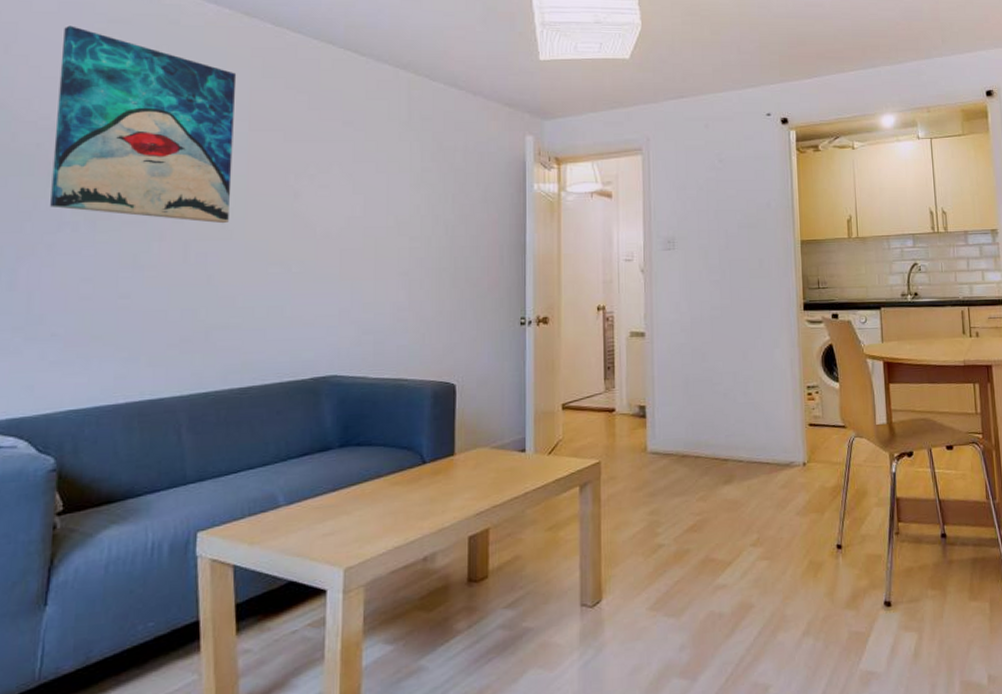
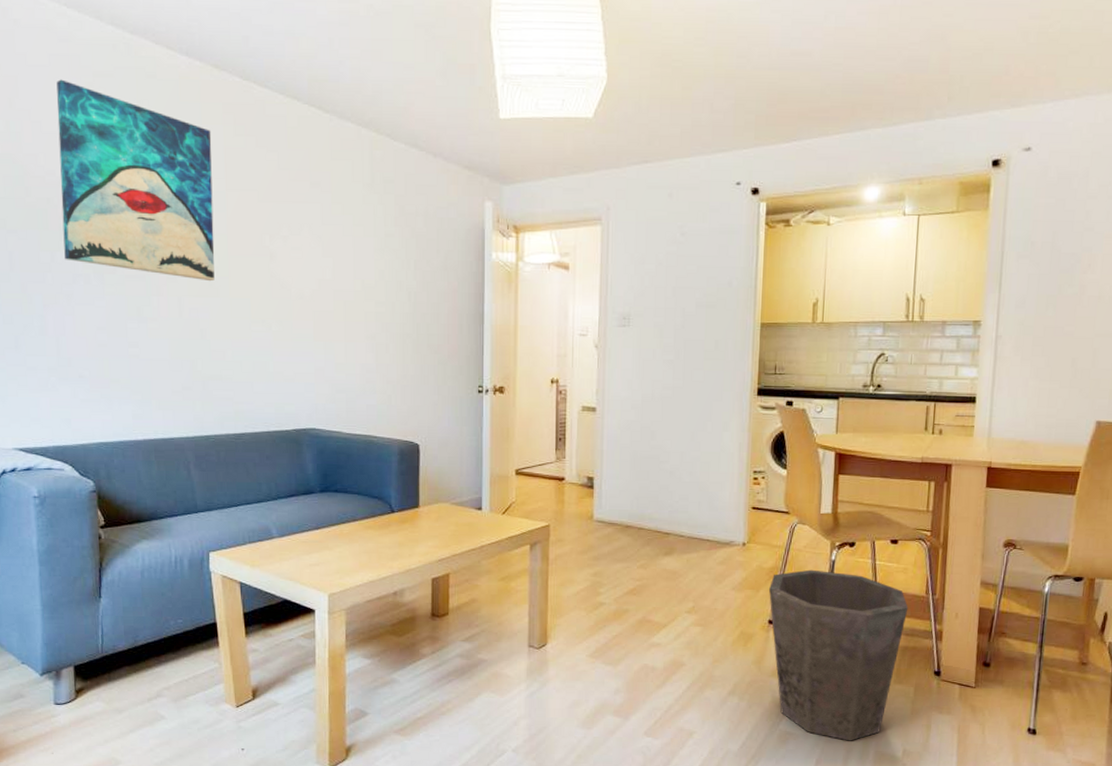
waste bin: none [834,484,972,674] -> present [769,569,908,741]

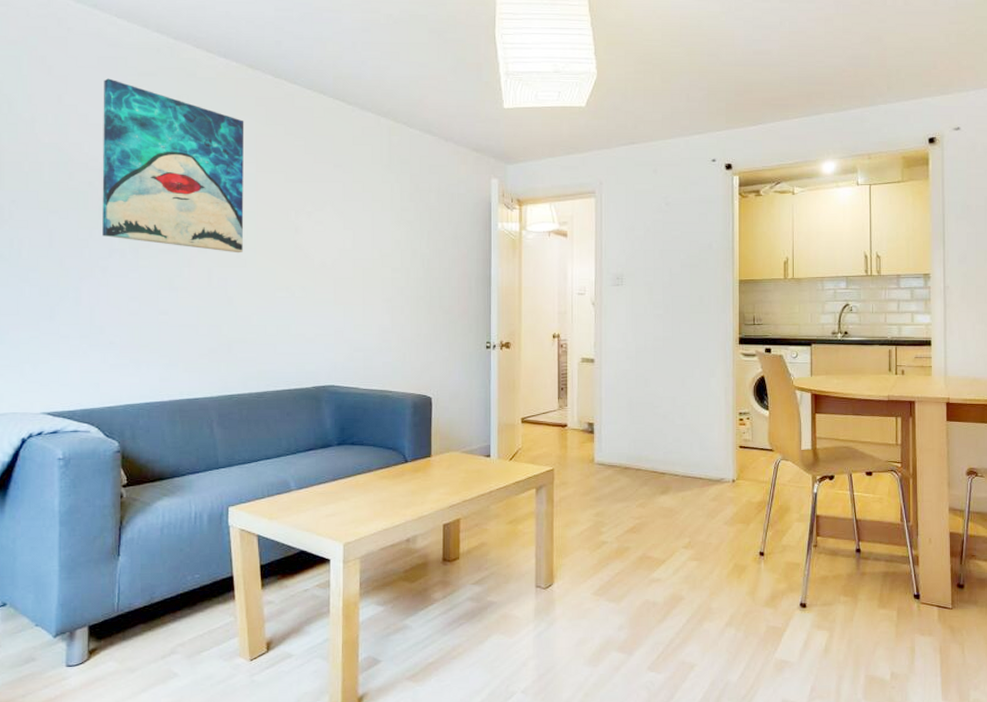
waste bin: present [769,569,908,741] -> none [759,502,886,667]

